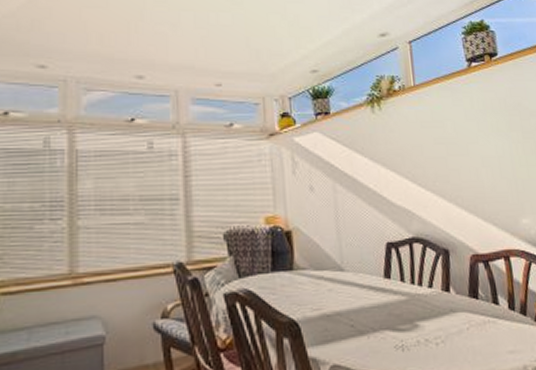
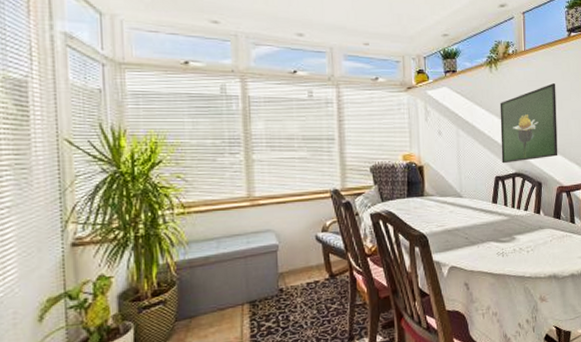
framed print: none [386,124,468,226] -> present [499,83,558,164]

